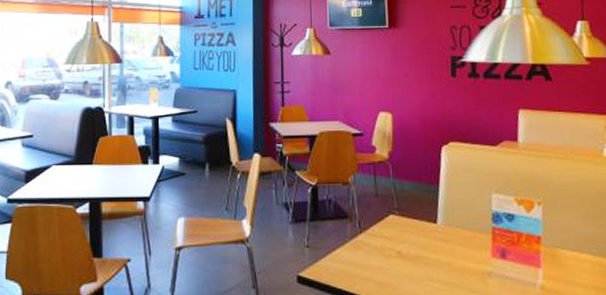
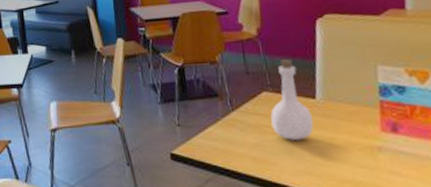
bottle: none [395,184,433,264] -> present [270,59,314,140]

